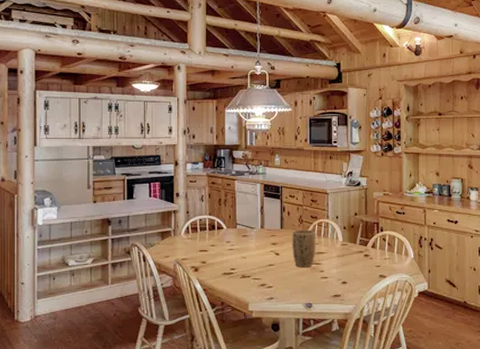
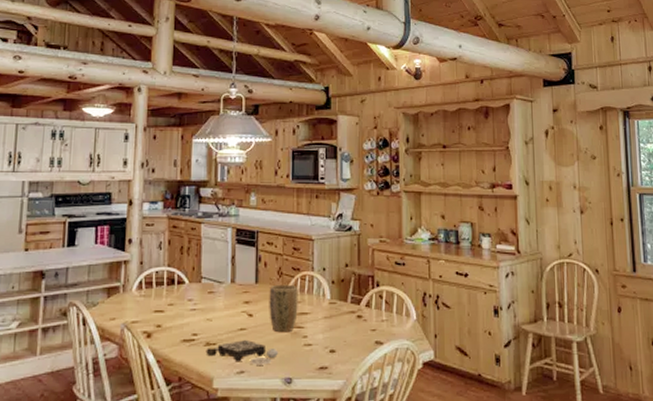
board game: none [242,274,300,293] -> present [206,340,278,365]

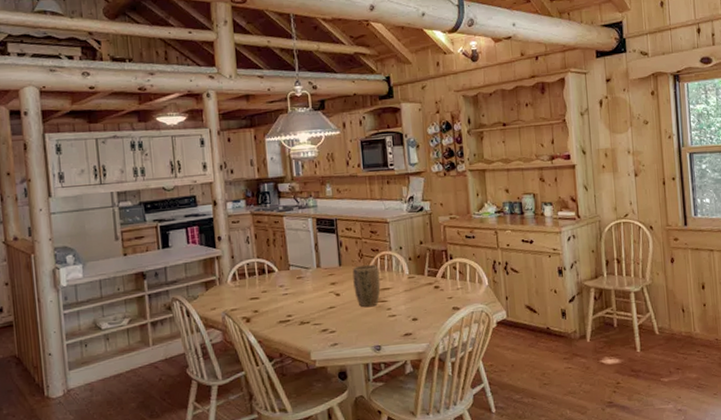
board game: present [206,340,278,365] -> none [301,316,366,338]

